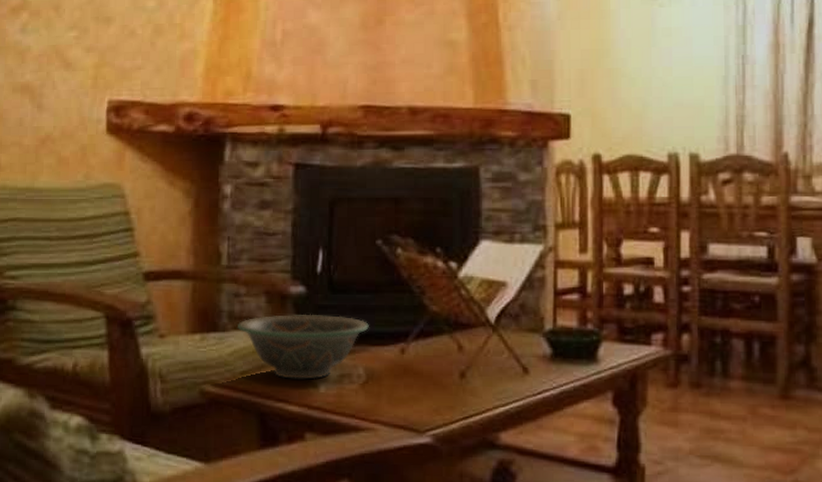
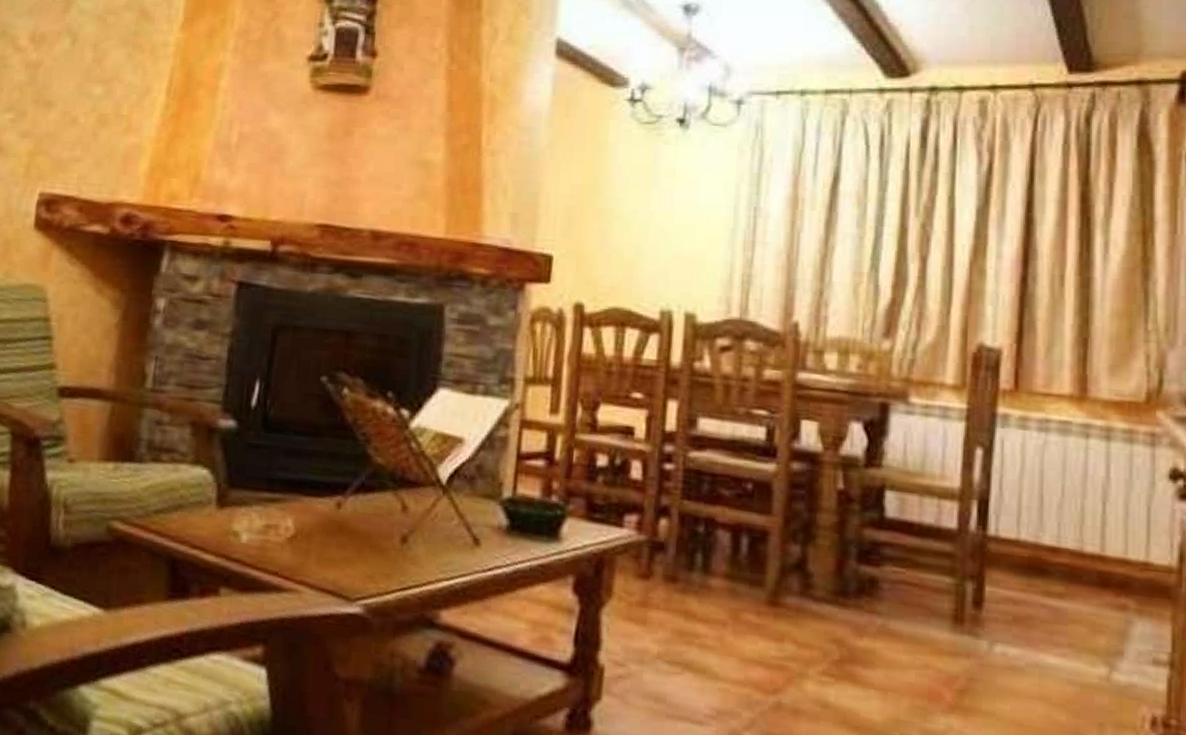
decorative bowl: present [236,314,369,380] -> none [155,450,304,528]

